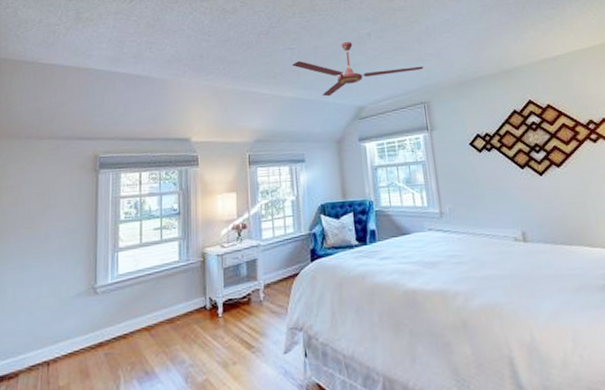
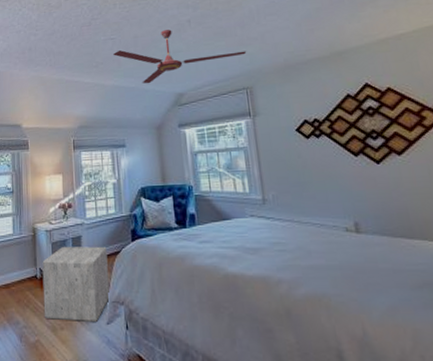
stool: none [212,269,287,354] -> present [42,246,110,321]

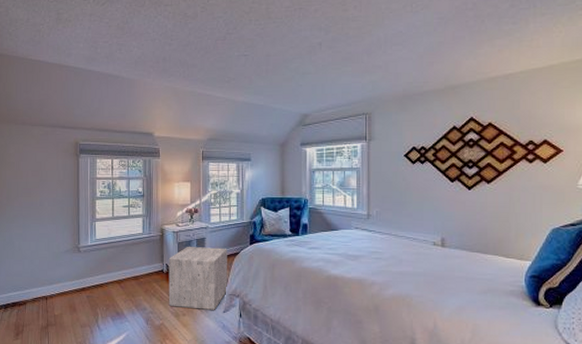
ceiling fan: present [113,29,247,84] -> none [246,51,370,103]

